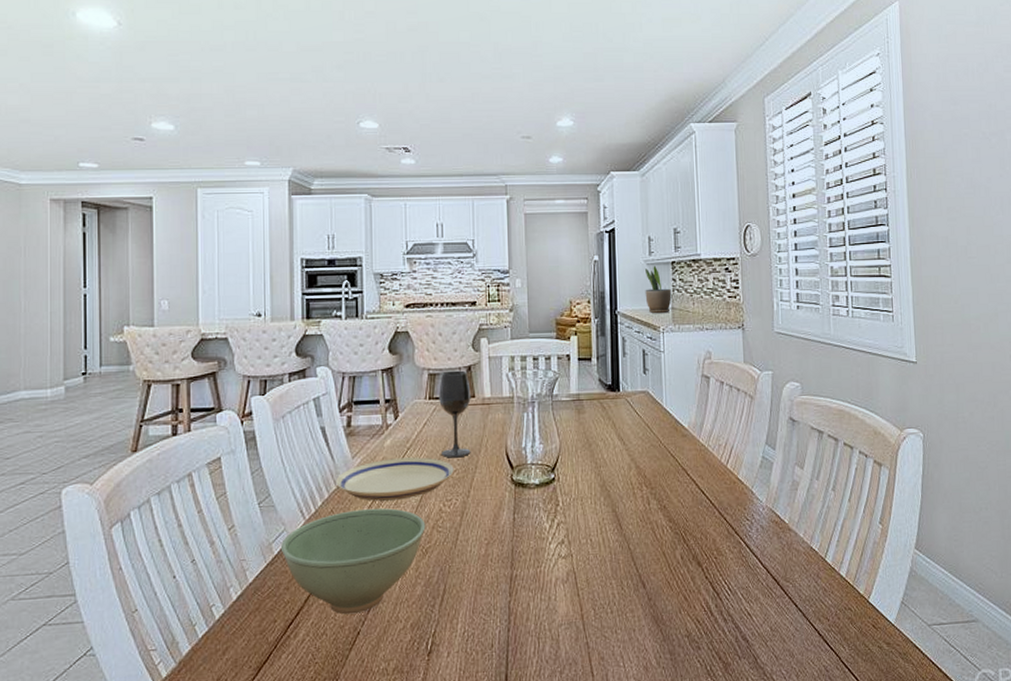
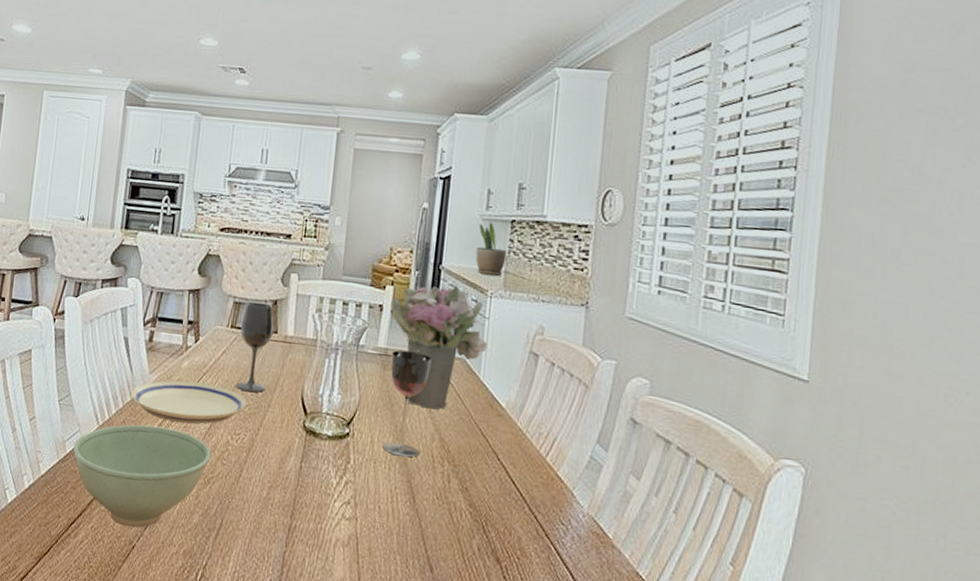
flower bouquet: none [577,327,666,442] -> present [390,286,487,410]
wineglass: none [583,393,621,490] -> present [382,350,432,458]

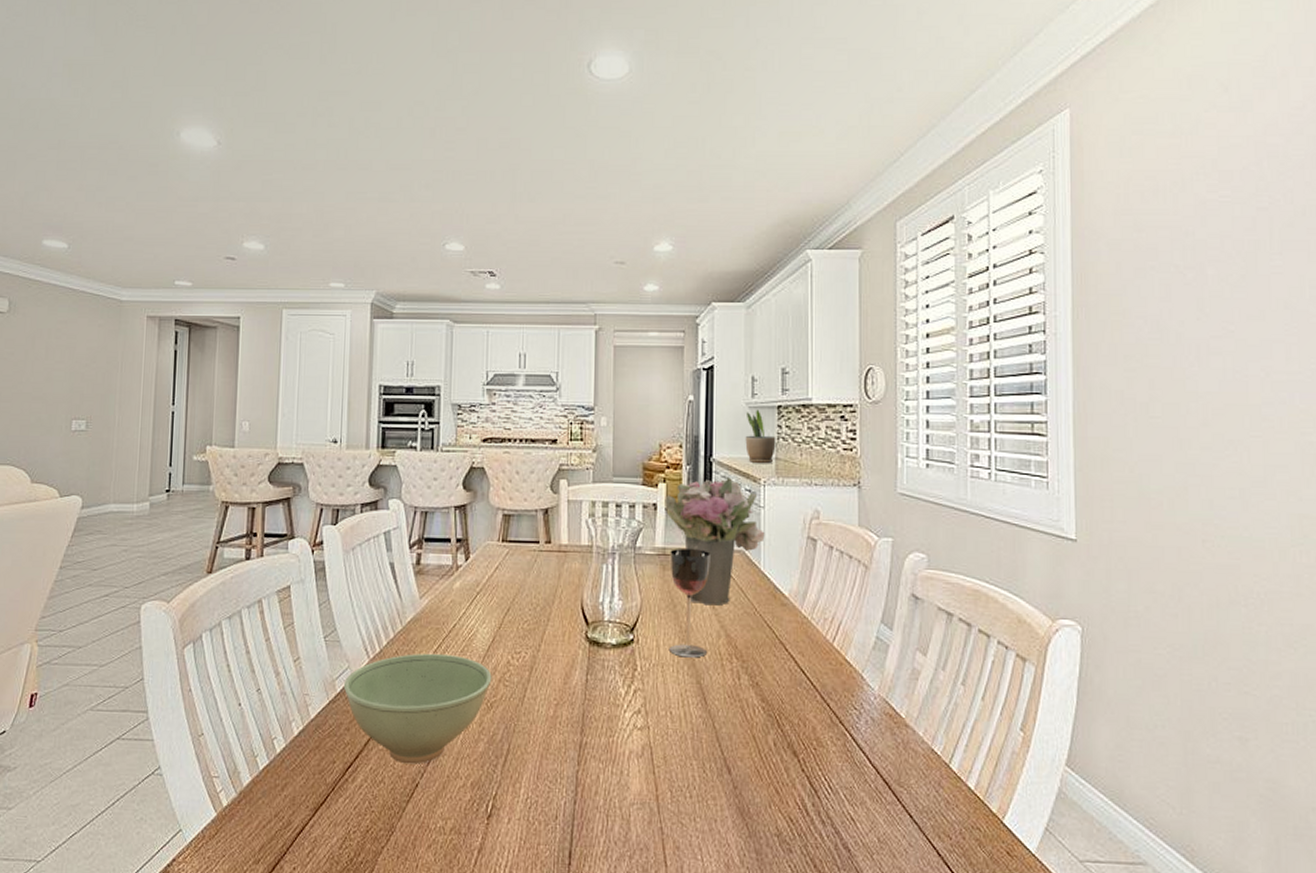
plate: present [131,380,247,424] -> none [402,602,525,647]
wine glass: present [236,302,275,393] -> none [512,512,547,608]

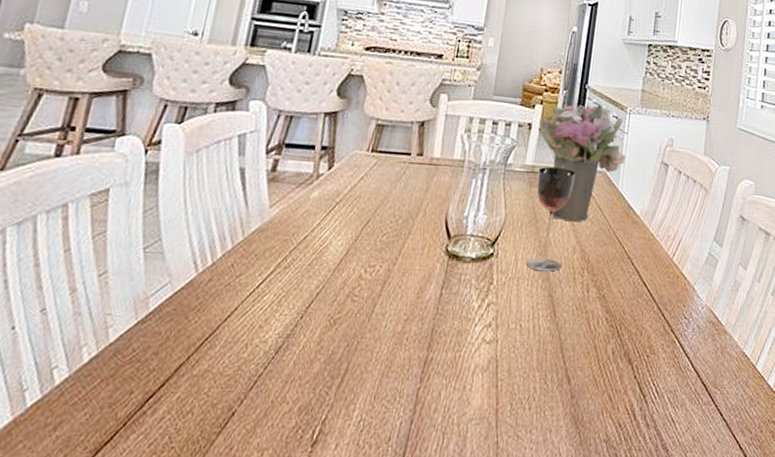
bowl: present [343,653,492,765] -> none [158,266,340,390]
potted plant: present [745,409,776,463] -> none [617,45,644,94]

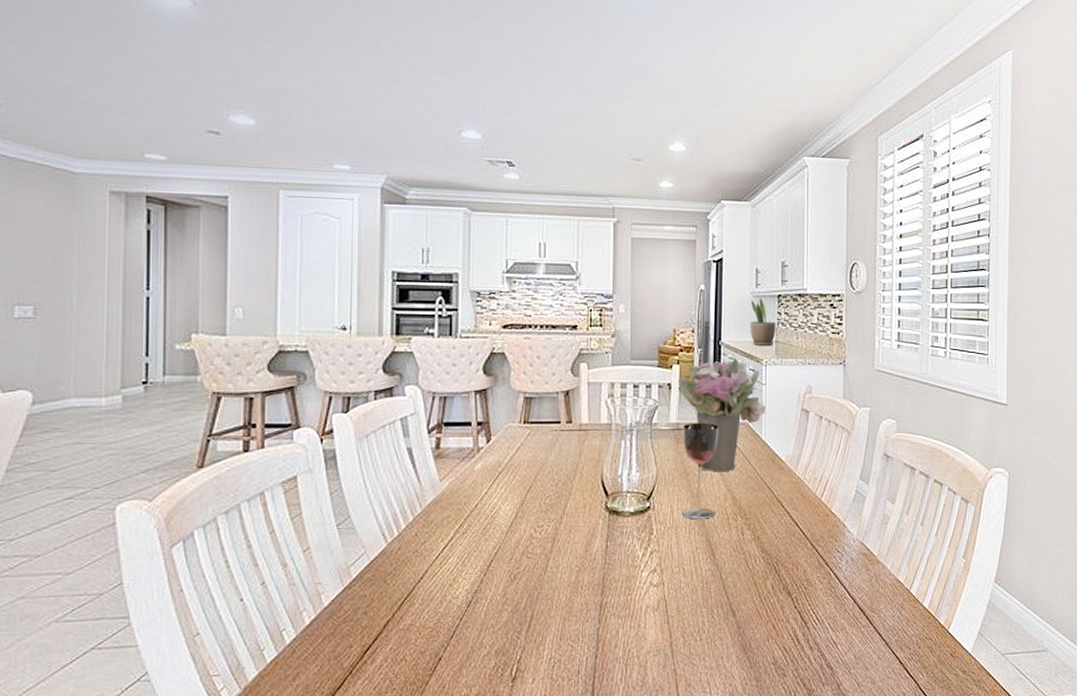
potted plant: none [617,45,644,94] -> present [750,298,776,345]

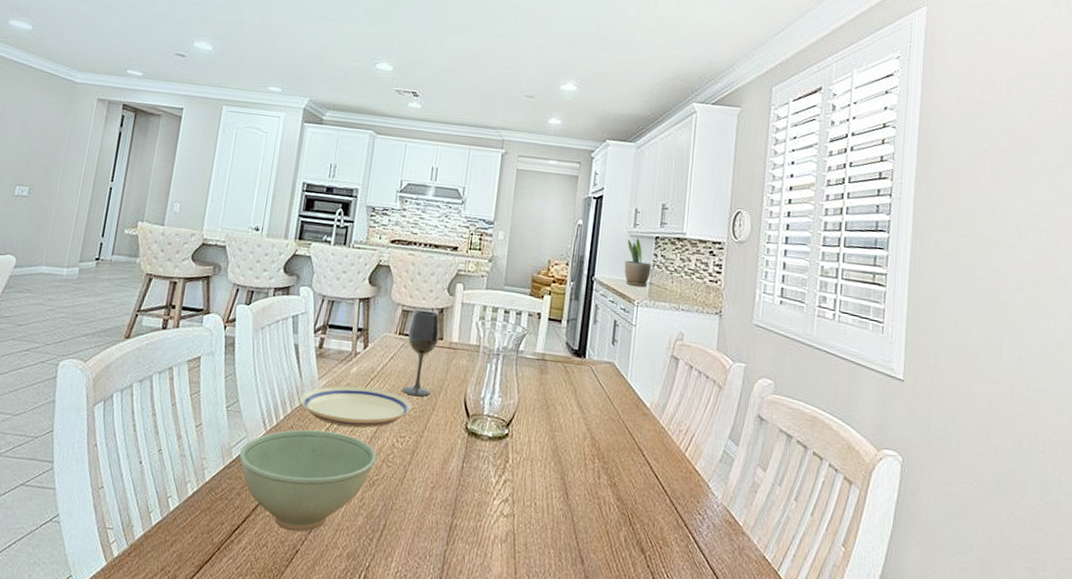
bowl: none [359,532,515,640] -> present [239,429,377,532]
plate: none [422,482,547,526] -> present [300,385,412,428]
wine glass: none [534,395,568,484] -> present [402,310,440,397]
flower bouquet: present [678,359,766,472] -> none [548,296,634,411]
wineglass: present [681,423,719,519] -> none [538,355,584,456]

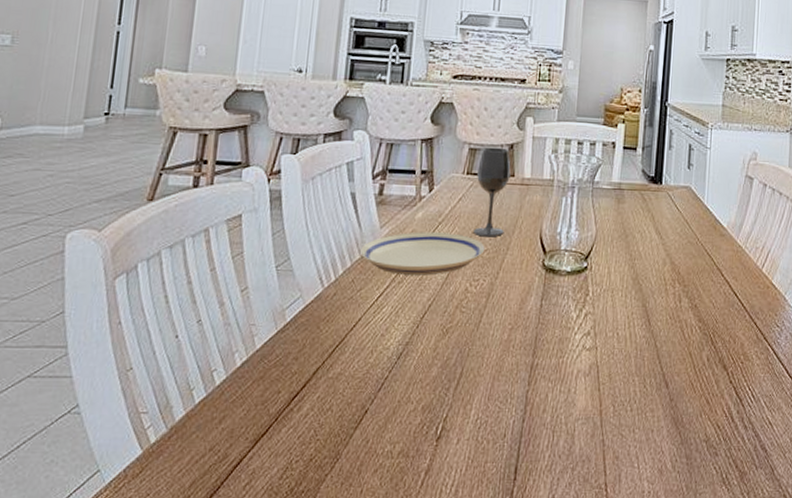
bowl: present [239,429,377,532] -> none [293,281,449,391]
potted plant: present [624,238,652,287] -> none [697,61,724,109]

